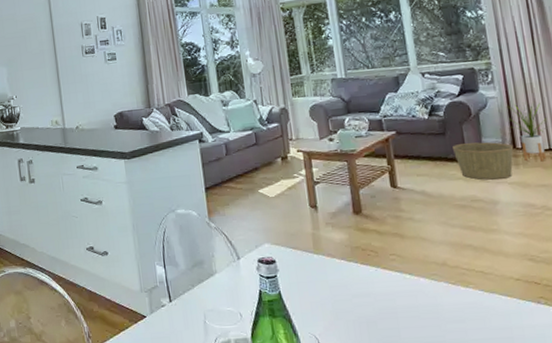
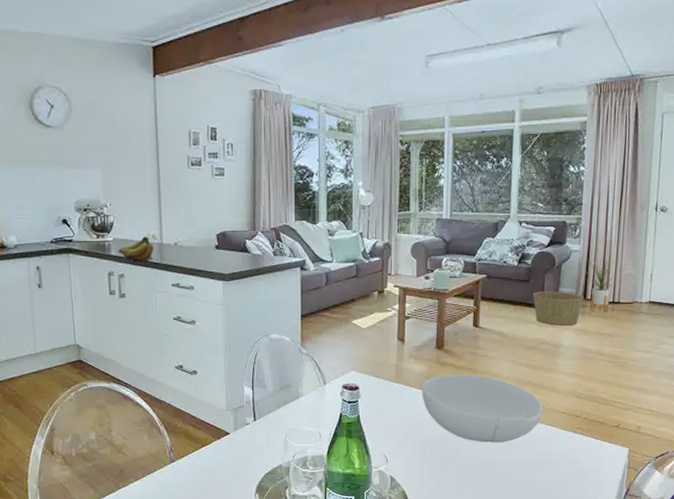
fruit: none [25,123,58,148] -> present [117,236,154,262]
bowl: none [345,240,493,319] -> present [422,374,543,443]

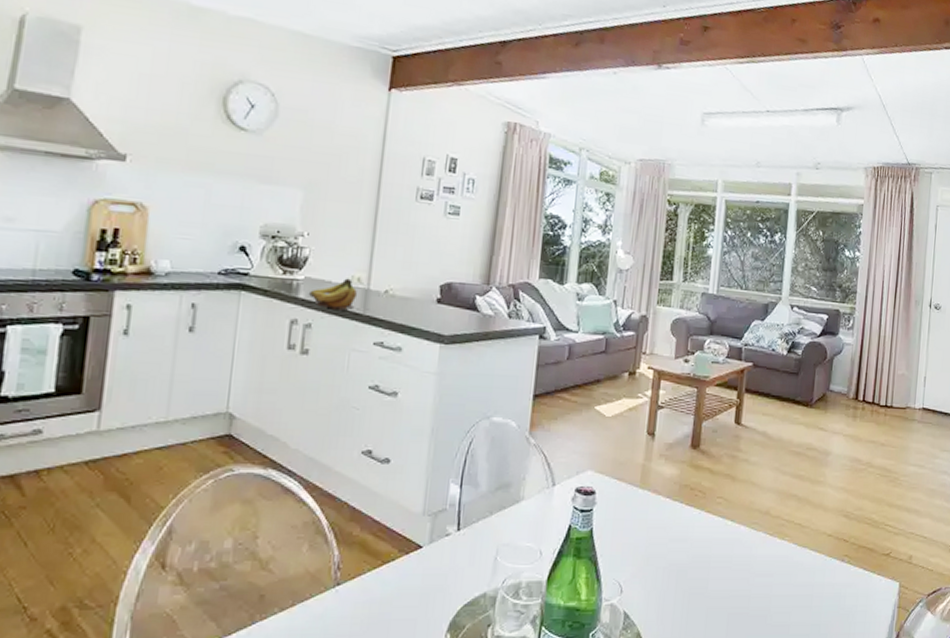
bowl: present [422,374,543,443] -> none [670,481,808,571]
basket: present [533,291,583,326] -> none [802,387,855,430]
house plant: present [586,257,617,313] -> none [859,354,890,417]

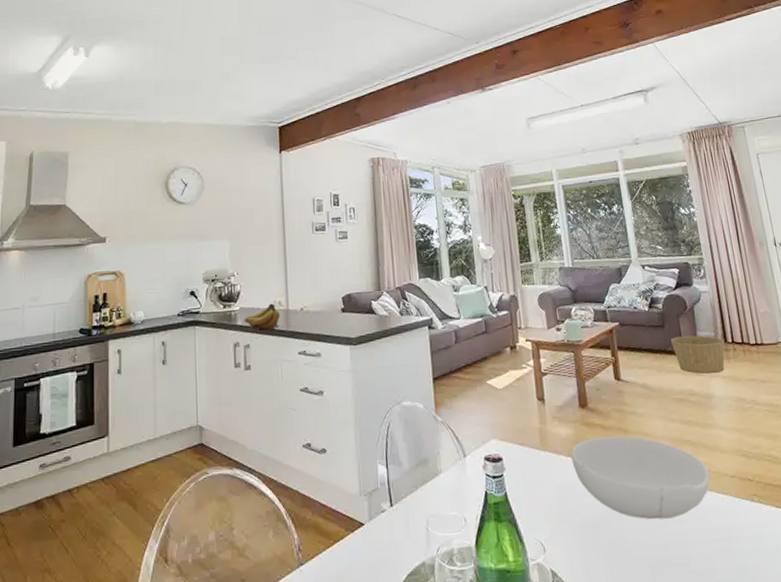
bowl: none [670,481,808,571] -> present [571,436,710,520]
basket: none [802,387,855,430] -> present [671,335,725,374]

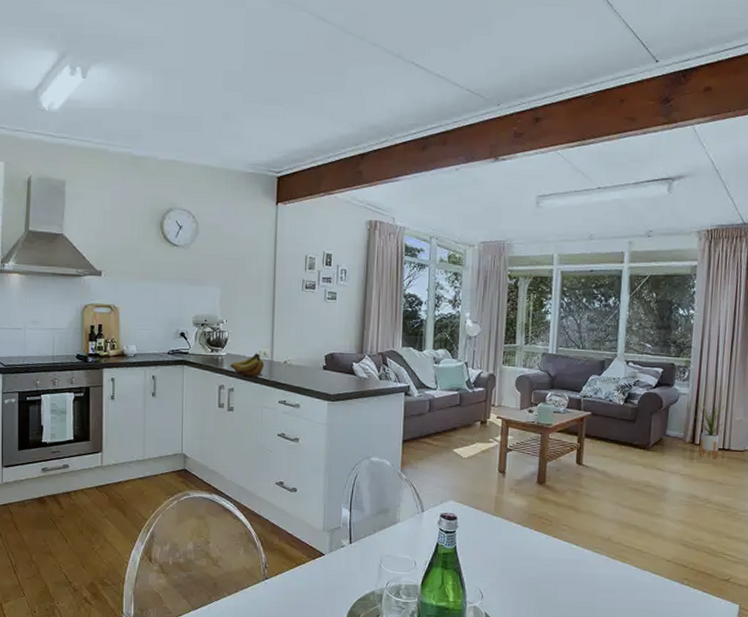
bowl: present [571,436,710,520] -> none [521,511,648,587]
basket: present [671,335,725,374] -> none [639,433,692,470]
house plant: none [717,296,754,356] -> present [695,403,728,459]

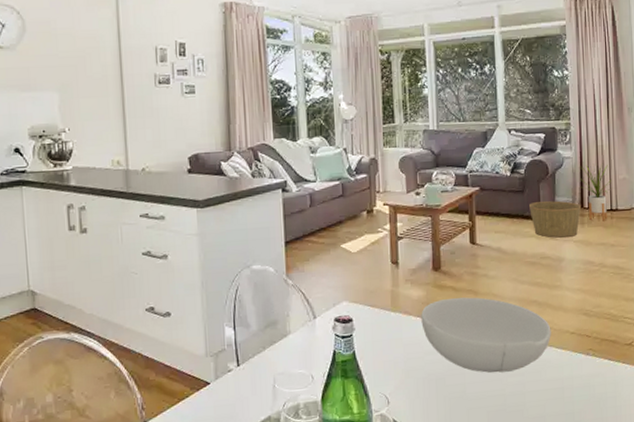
fruit: present [229,353,264,377] -> none [77,163,119,192]
bowl: none [521,511,648,587] -> present [421,297,551,373]
basket: none [639,433,692,470] -> present [529,201,581,238]

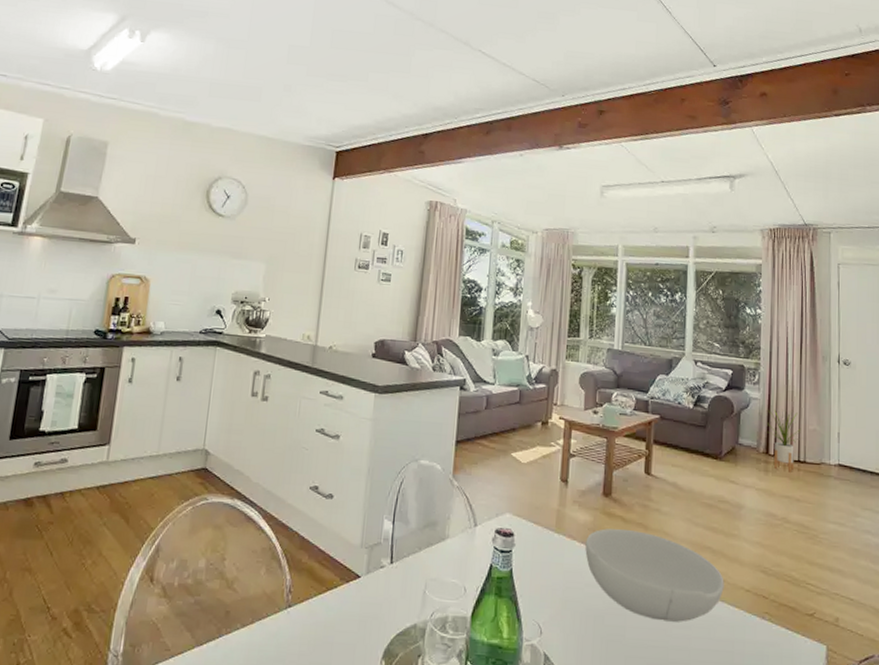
basket: present [529,201,581,238] -> none [710,440,766,484]

